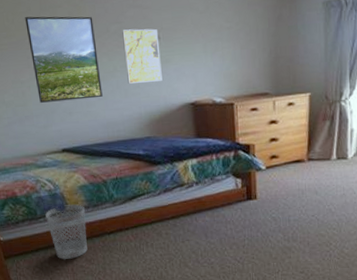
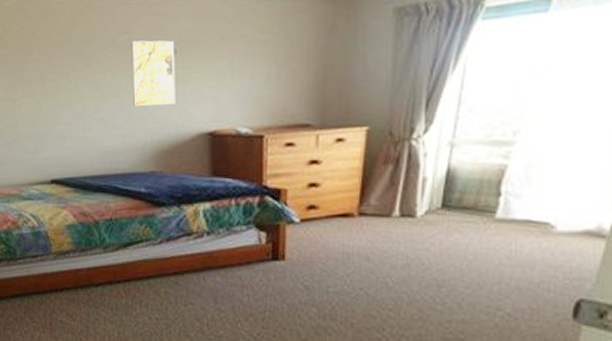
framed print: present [25,16,103,103] -> none [23,24,102,124]
wastebasket: present [45,204,88,260] -> none [26,246,71,312]

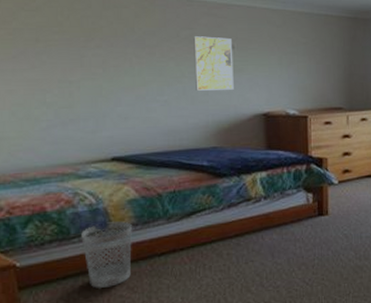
wastebasket: none [26,246,71,312] -> present [81,221,132,289]

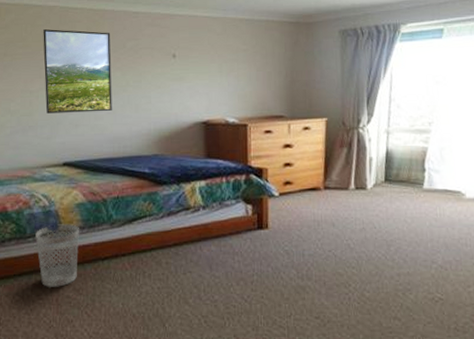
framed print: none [83,14,166,106] -> present [43,29,112,113]
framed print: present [194,36,234,91] -> none [138,46,175,99]

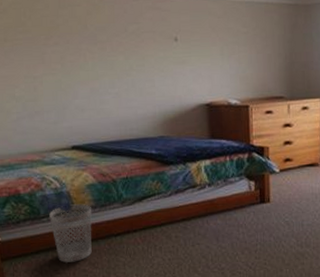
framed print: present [43,29,112,113] -> none [42,13,117,99]

